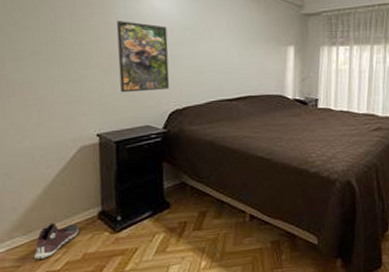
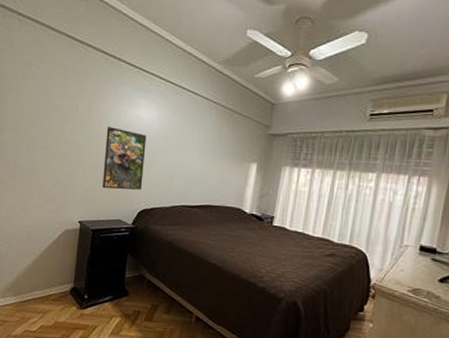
sneaker: present [34,222,79,260] -> none [19,290,54,319]

